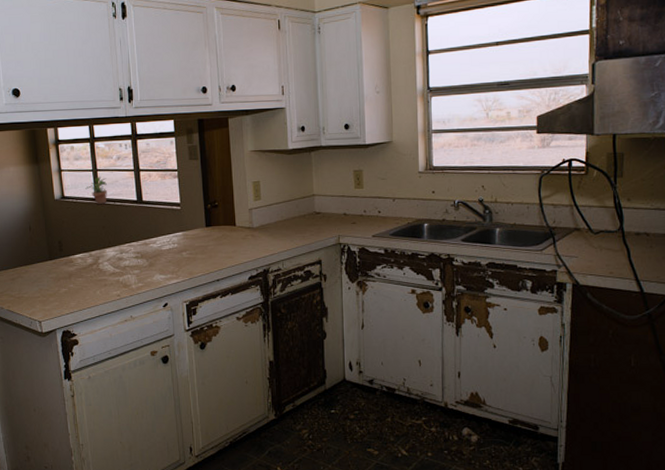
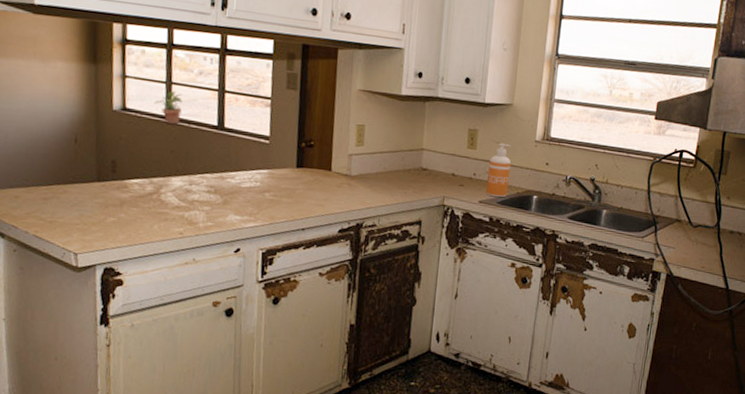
soap dispenser: none [377,178,399,230] -> present [485,143,512,198]

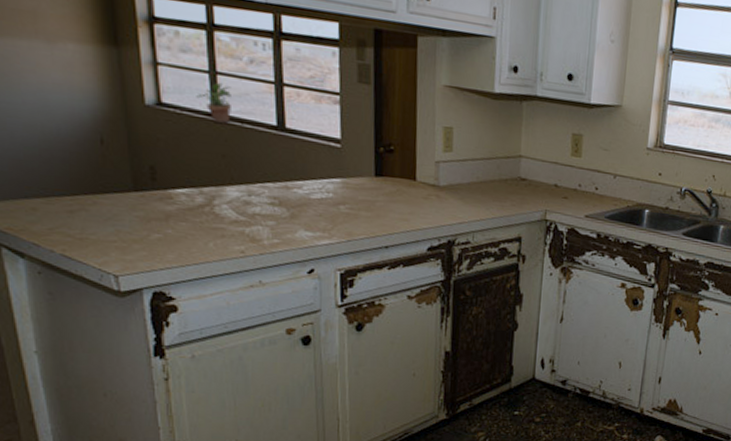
soap dispenser: present [485,143,512,198] -> none [592,150,621,212]

